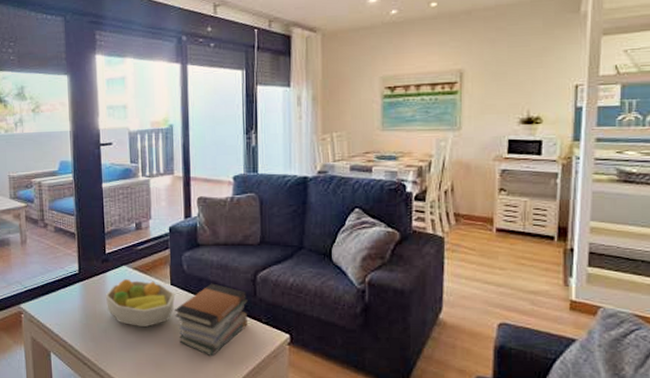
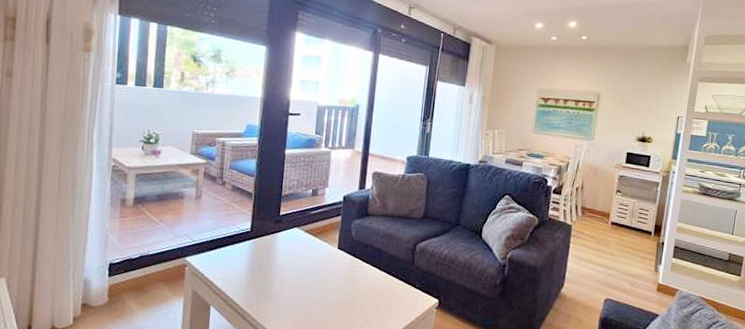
fruit bowl: present [105,279,176,328] -> none [273,240,341,287]
book stack: present [175,283,248,357] -> none [338,250,406,316]

